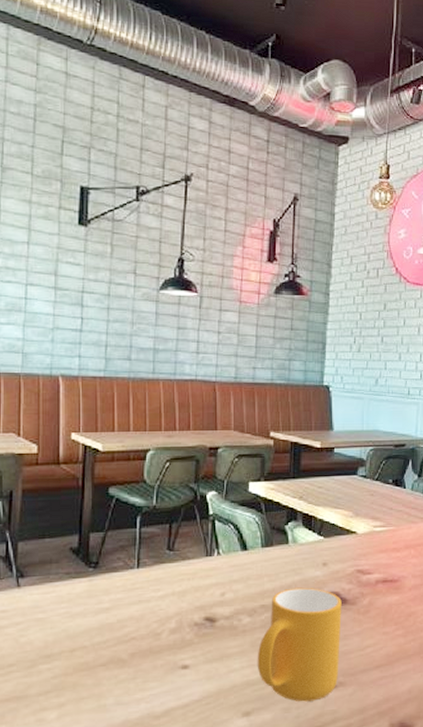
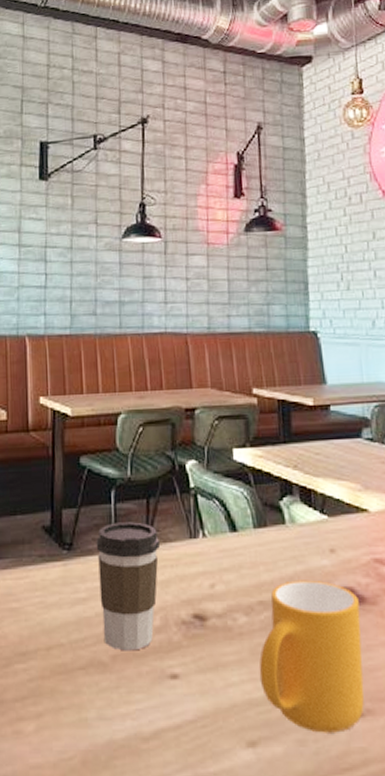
coffee cup: none [121,543,179,649] -> present [96,522,160,651]

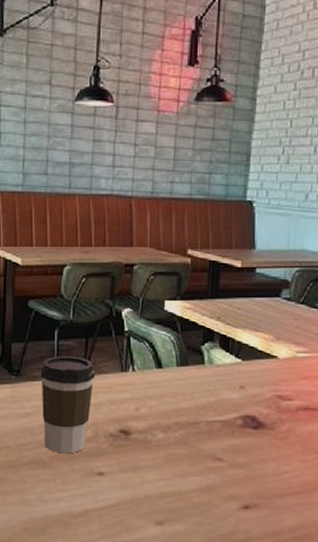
mug: present [259,580,365,733] -> none [170,408,259,519]

